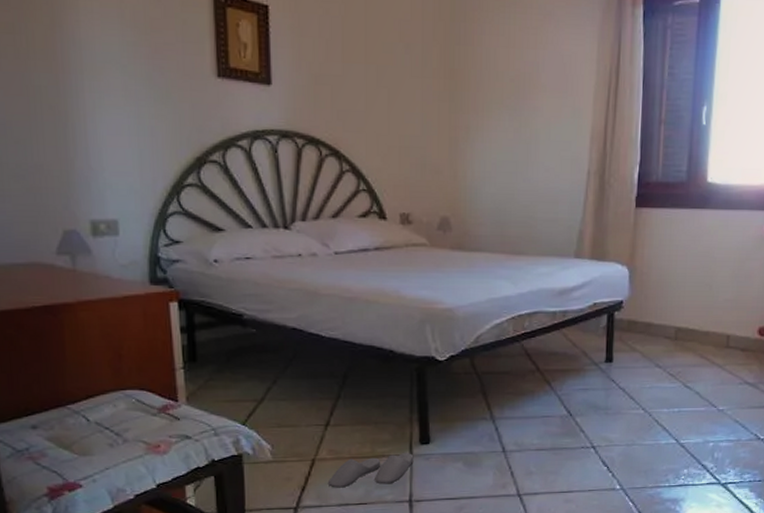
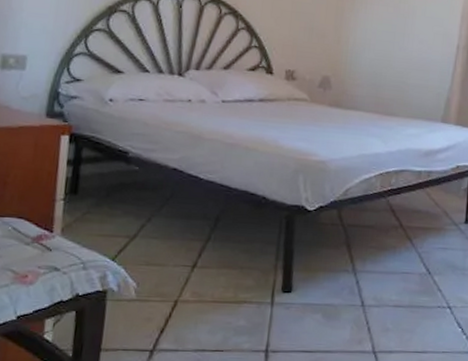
slippers: present [329,453,414,488] -> none [188,300,275,333]

